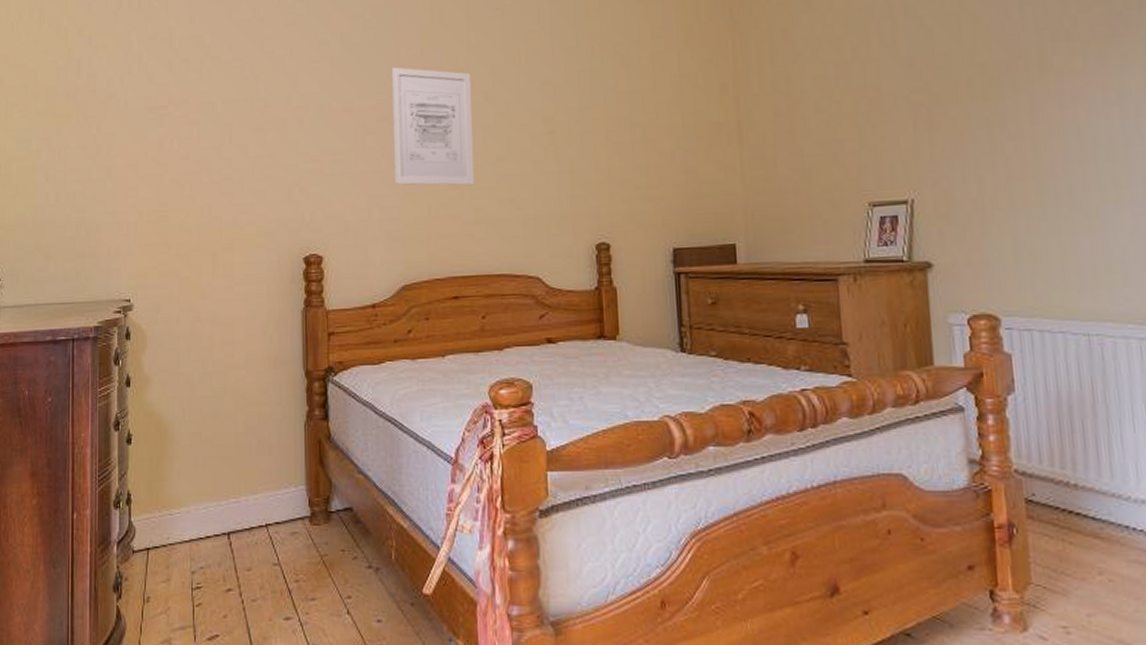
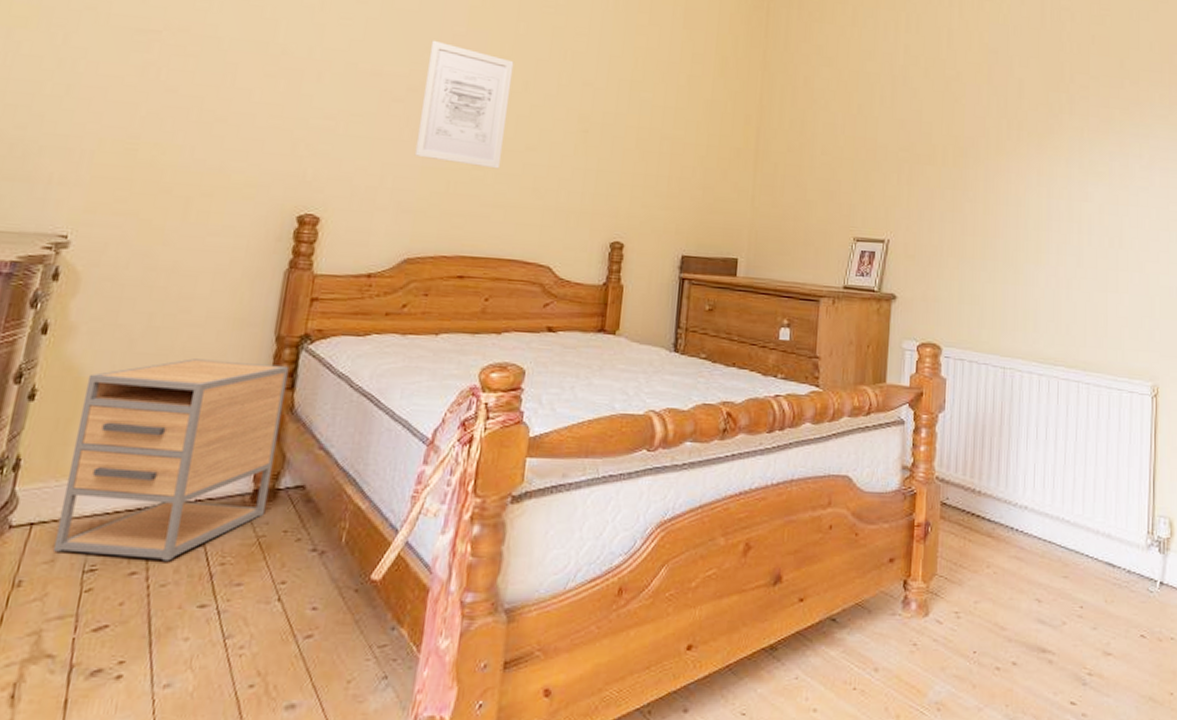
nightstand: none [166,397,324,579] -> present [52,358,290,562]

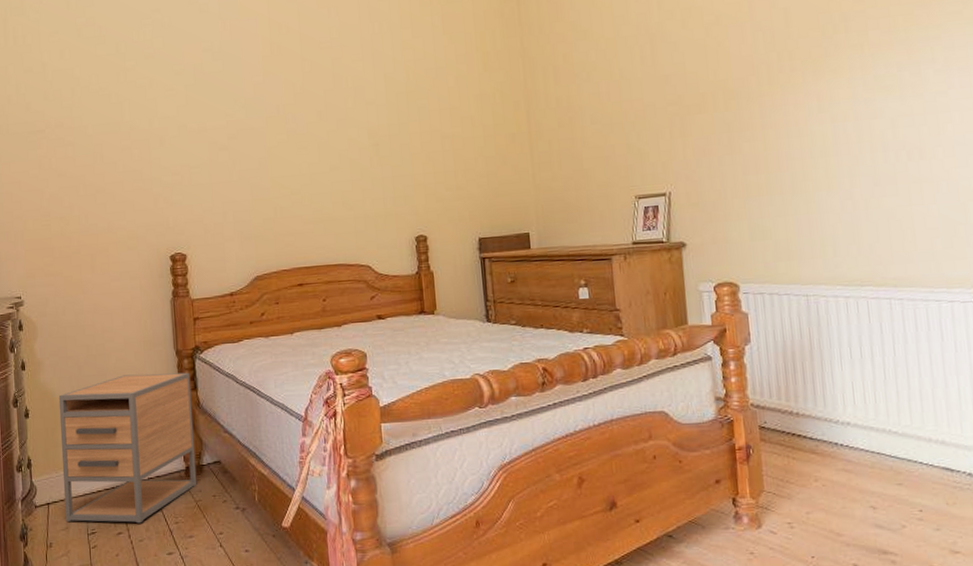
wall art: present [414,40,514,169] -> none [238,92,313,193]

